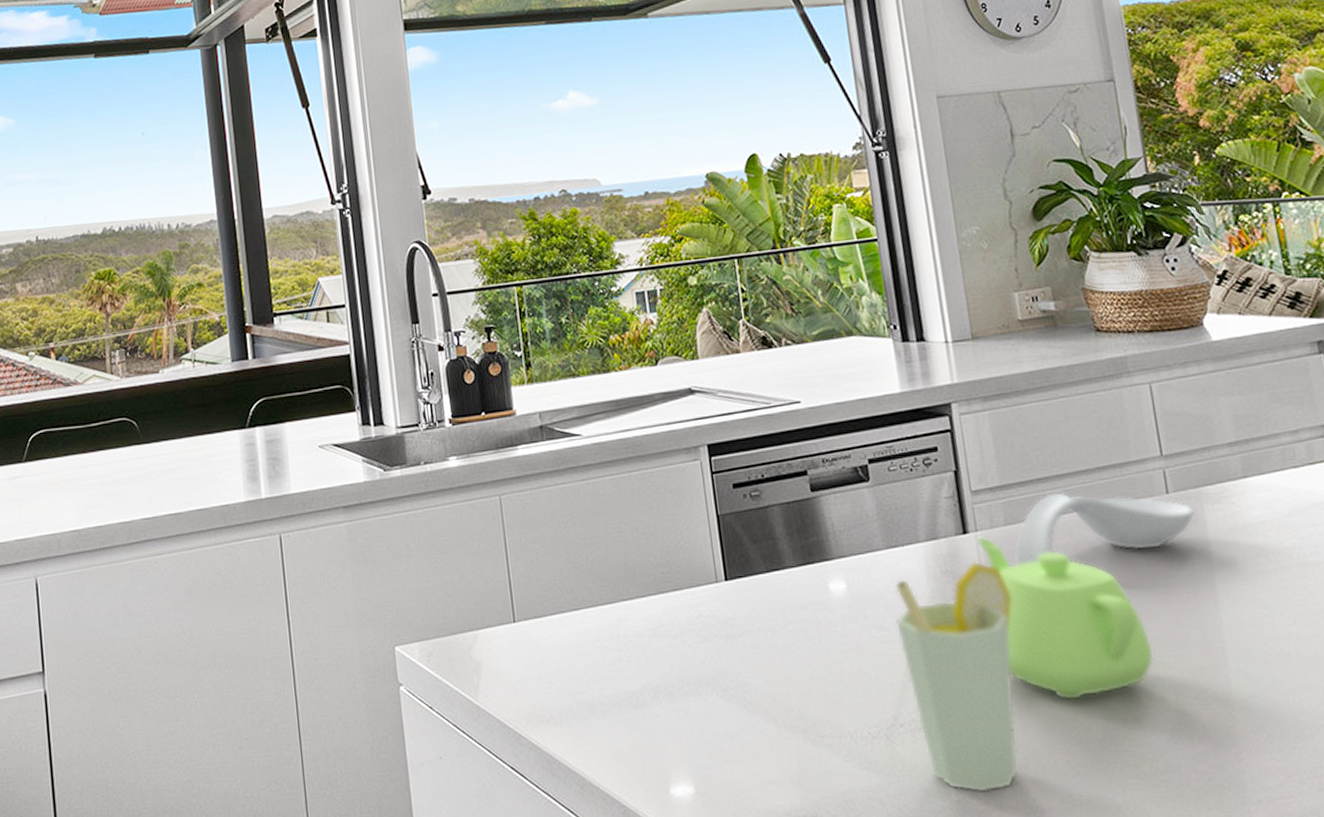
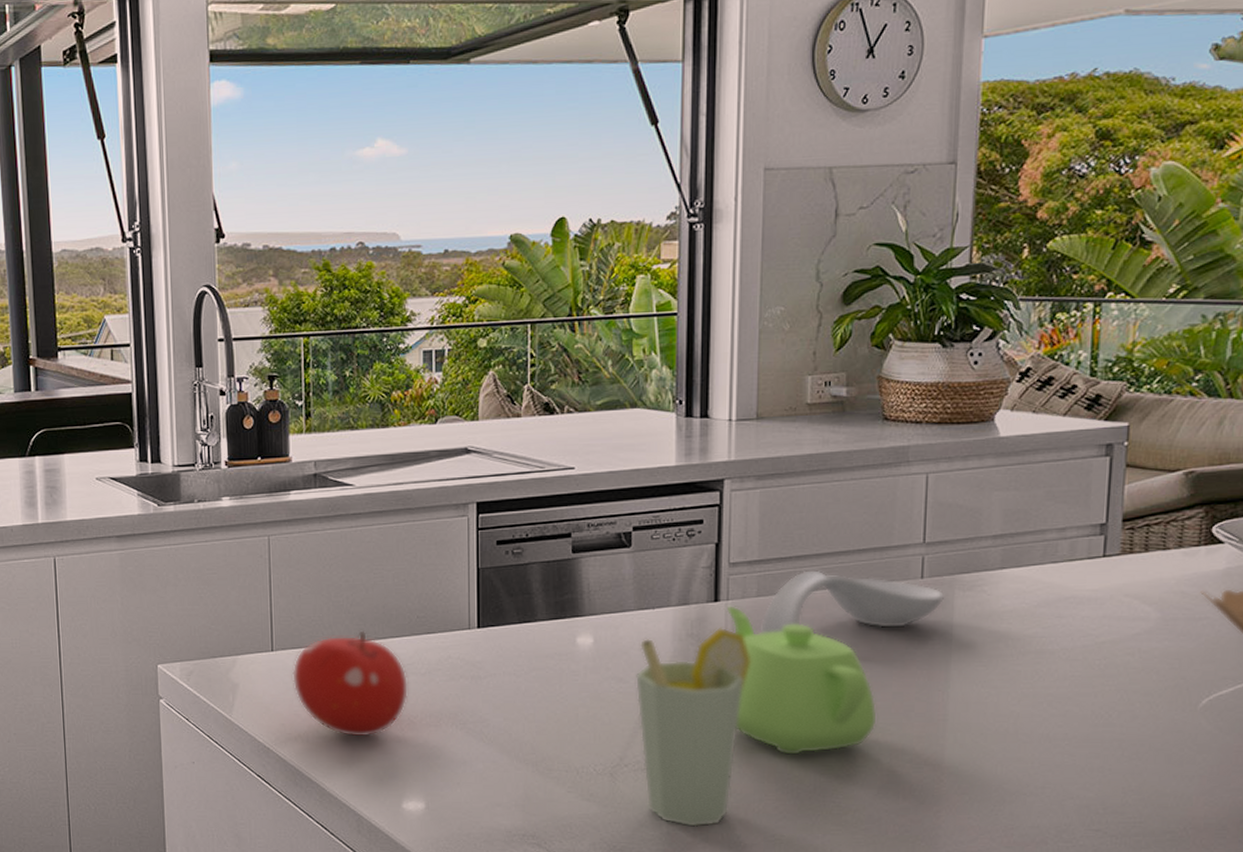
fruit: none [537,592,663,715] -> present [292,630,409,738]

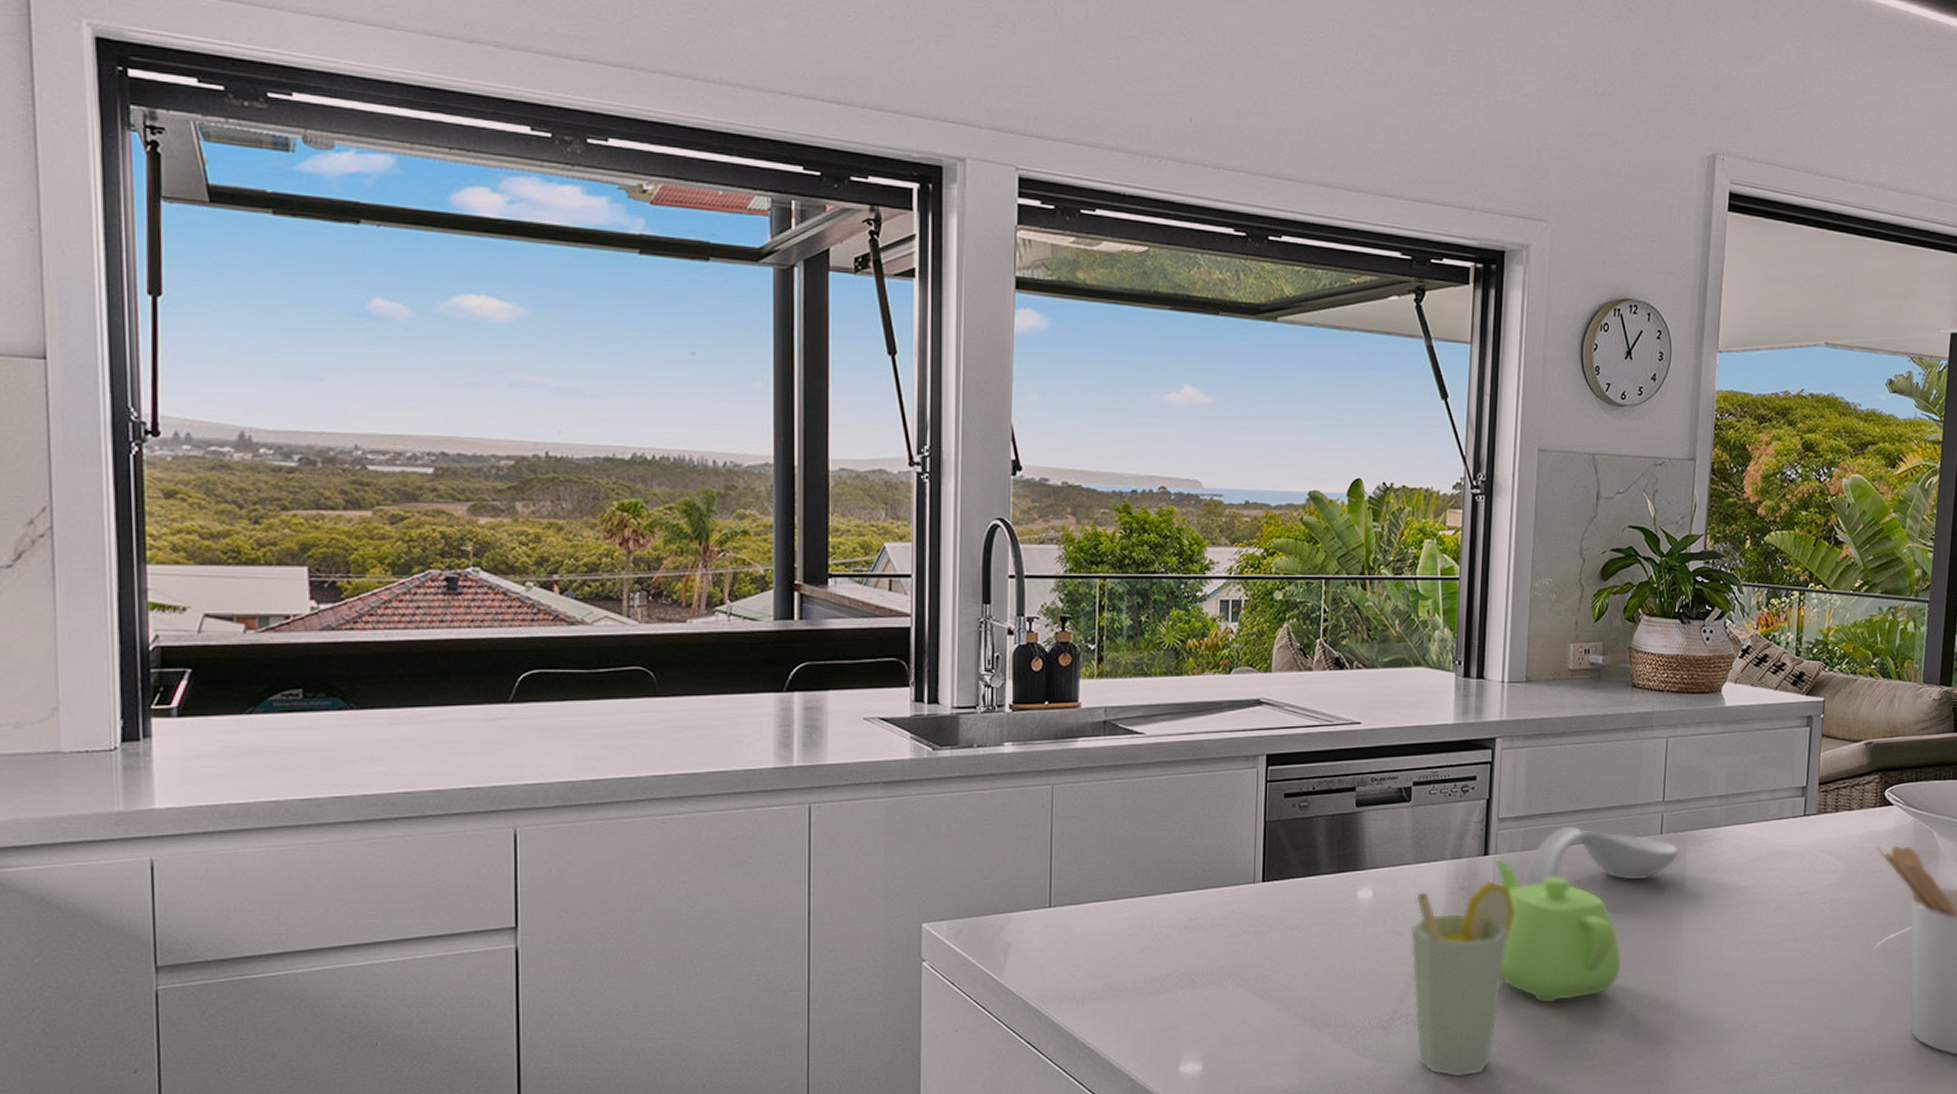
fruit: present [292,630,409,738] -> none [1070,885,1191,998]

